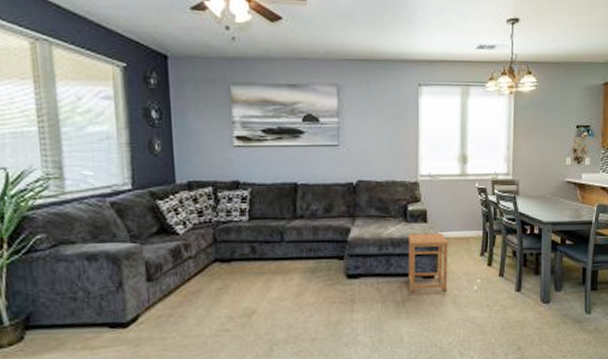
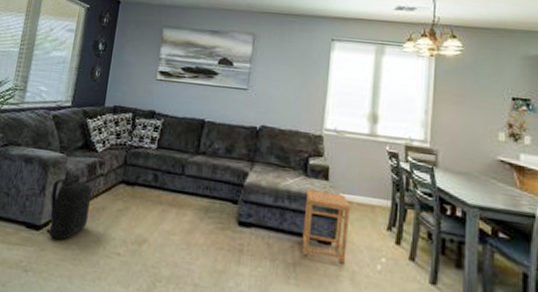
backpack: none [129,265,183,332] -> present [41,175,92,240]

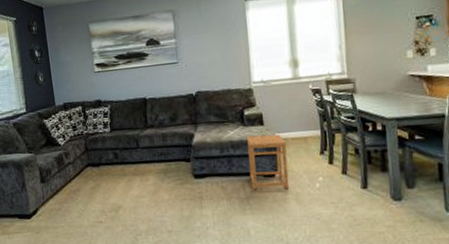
backpack: present [41,175,92,240] -> none [30,170,68,222]

